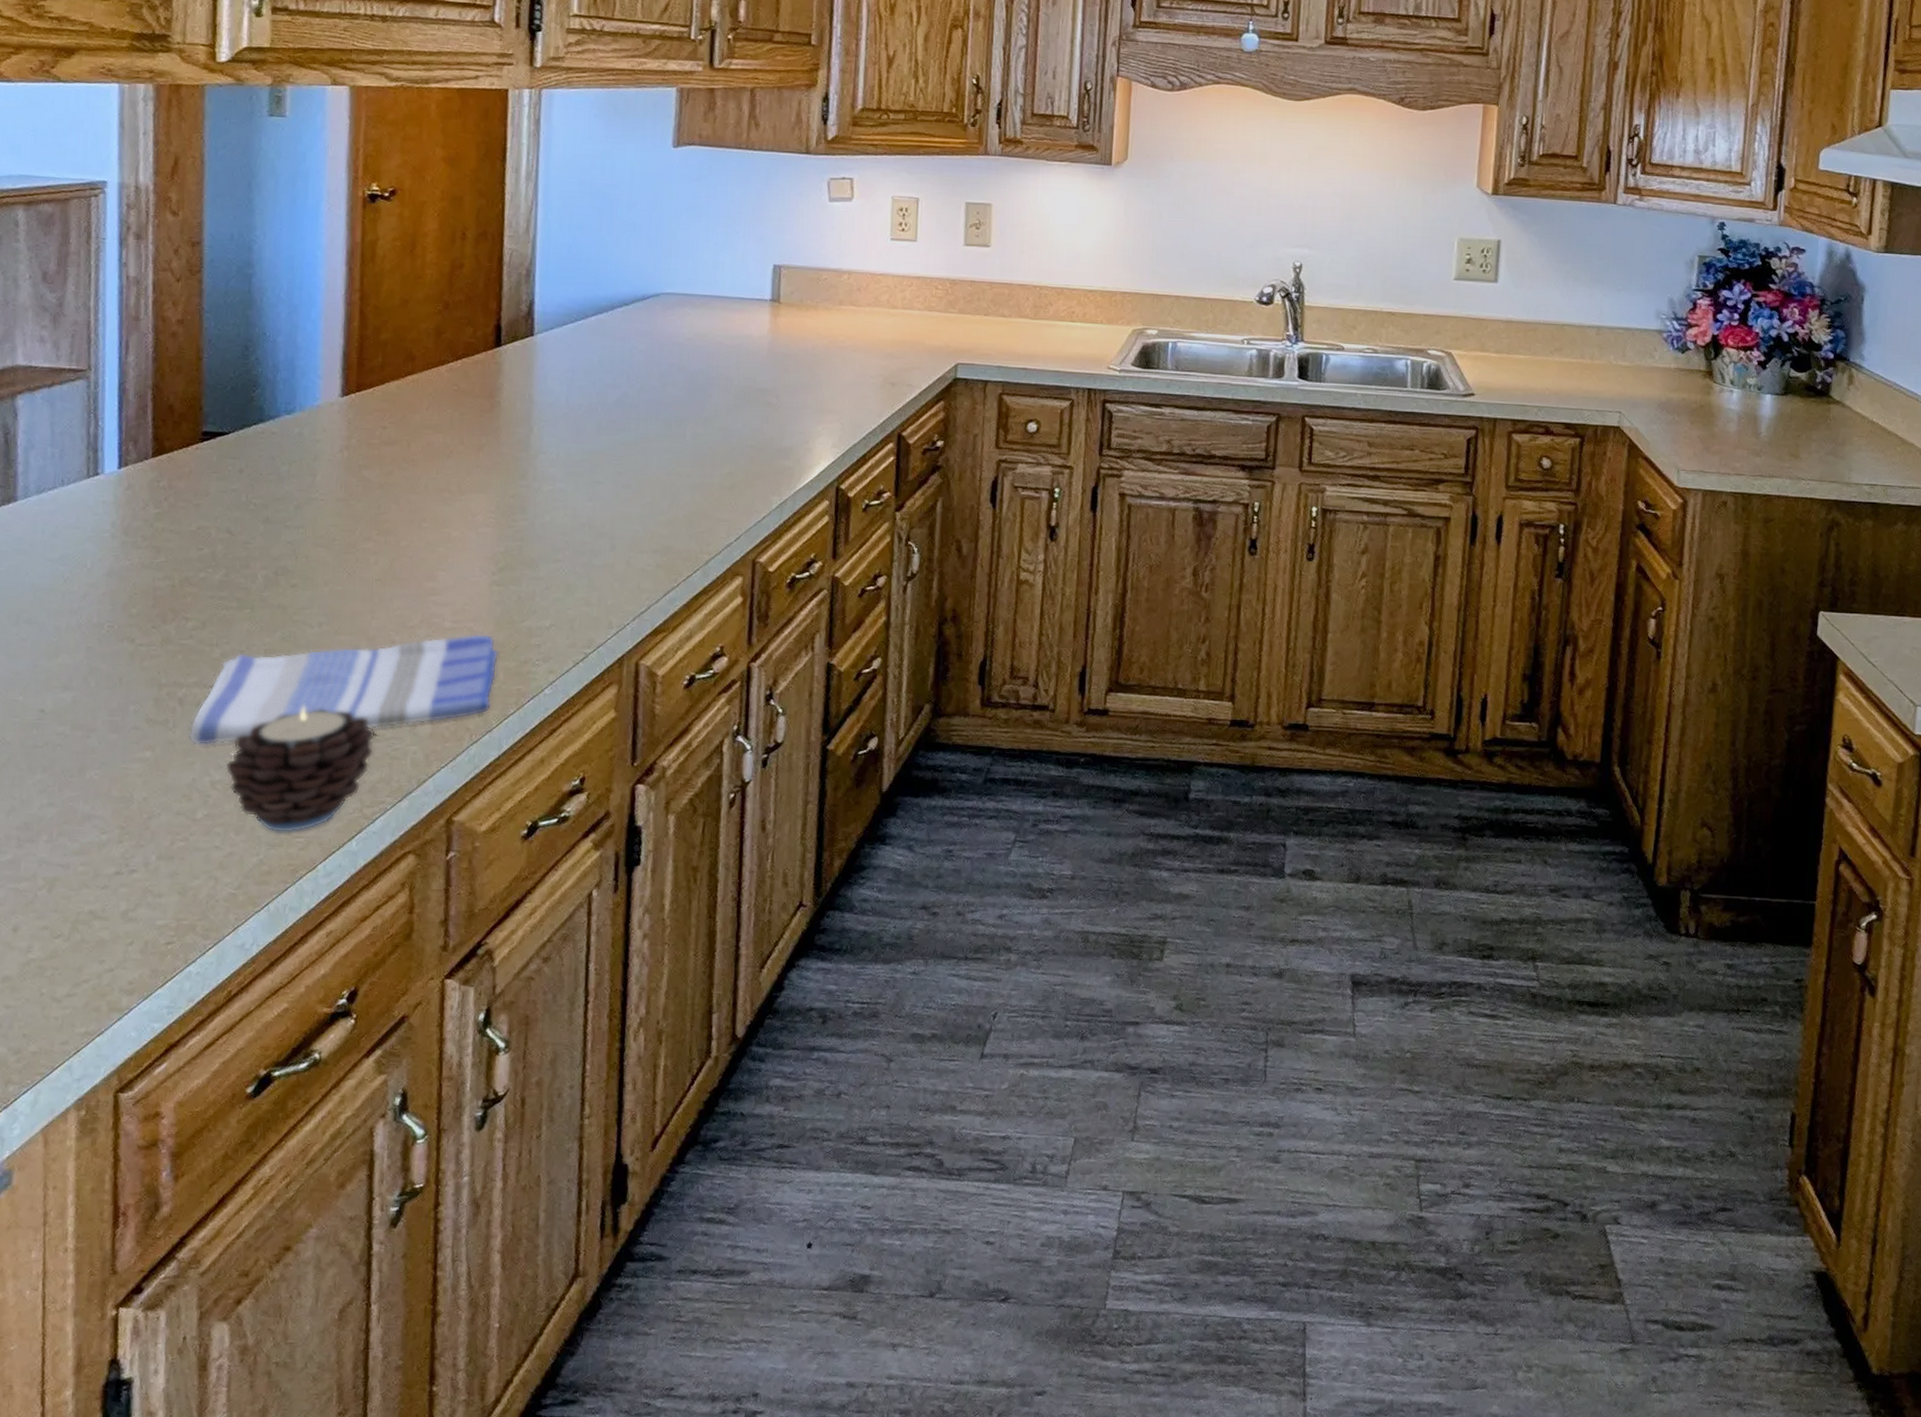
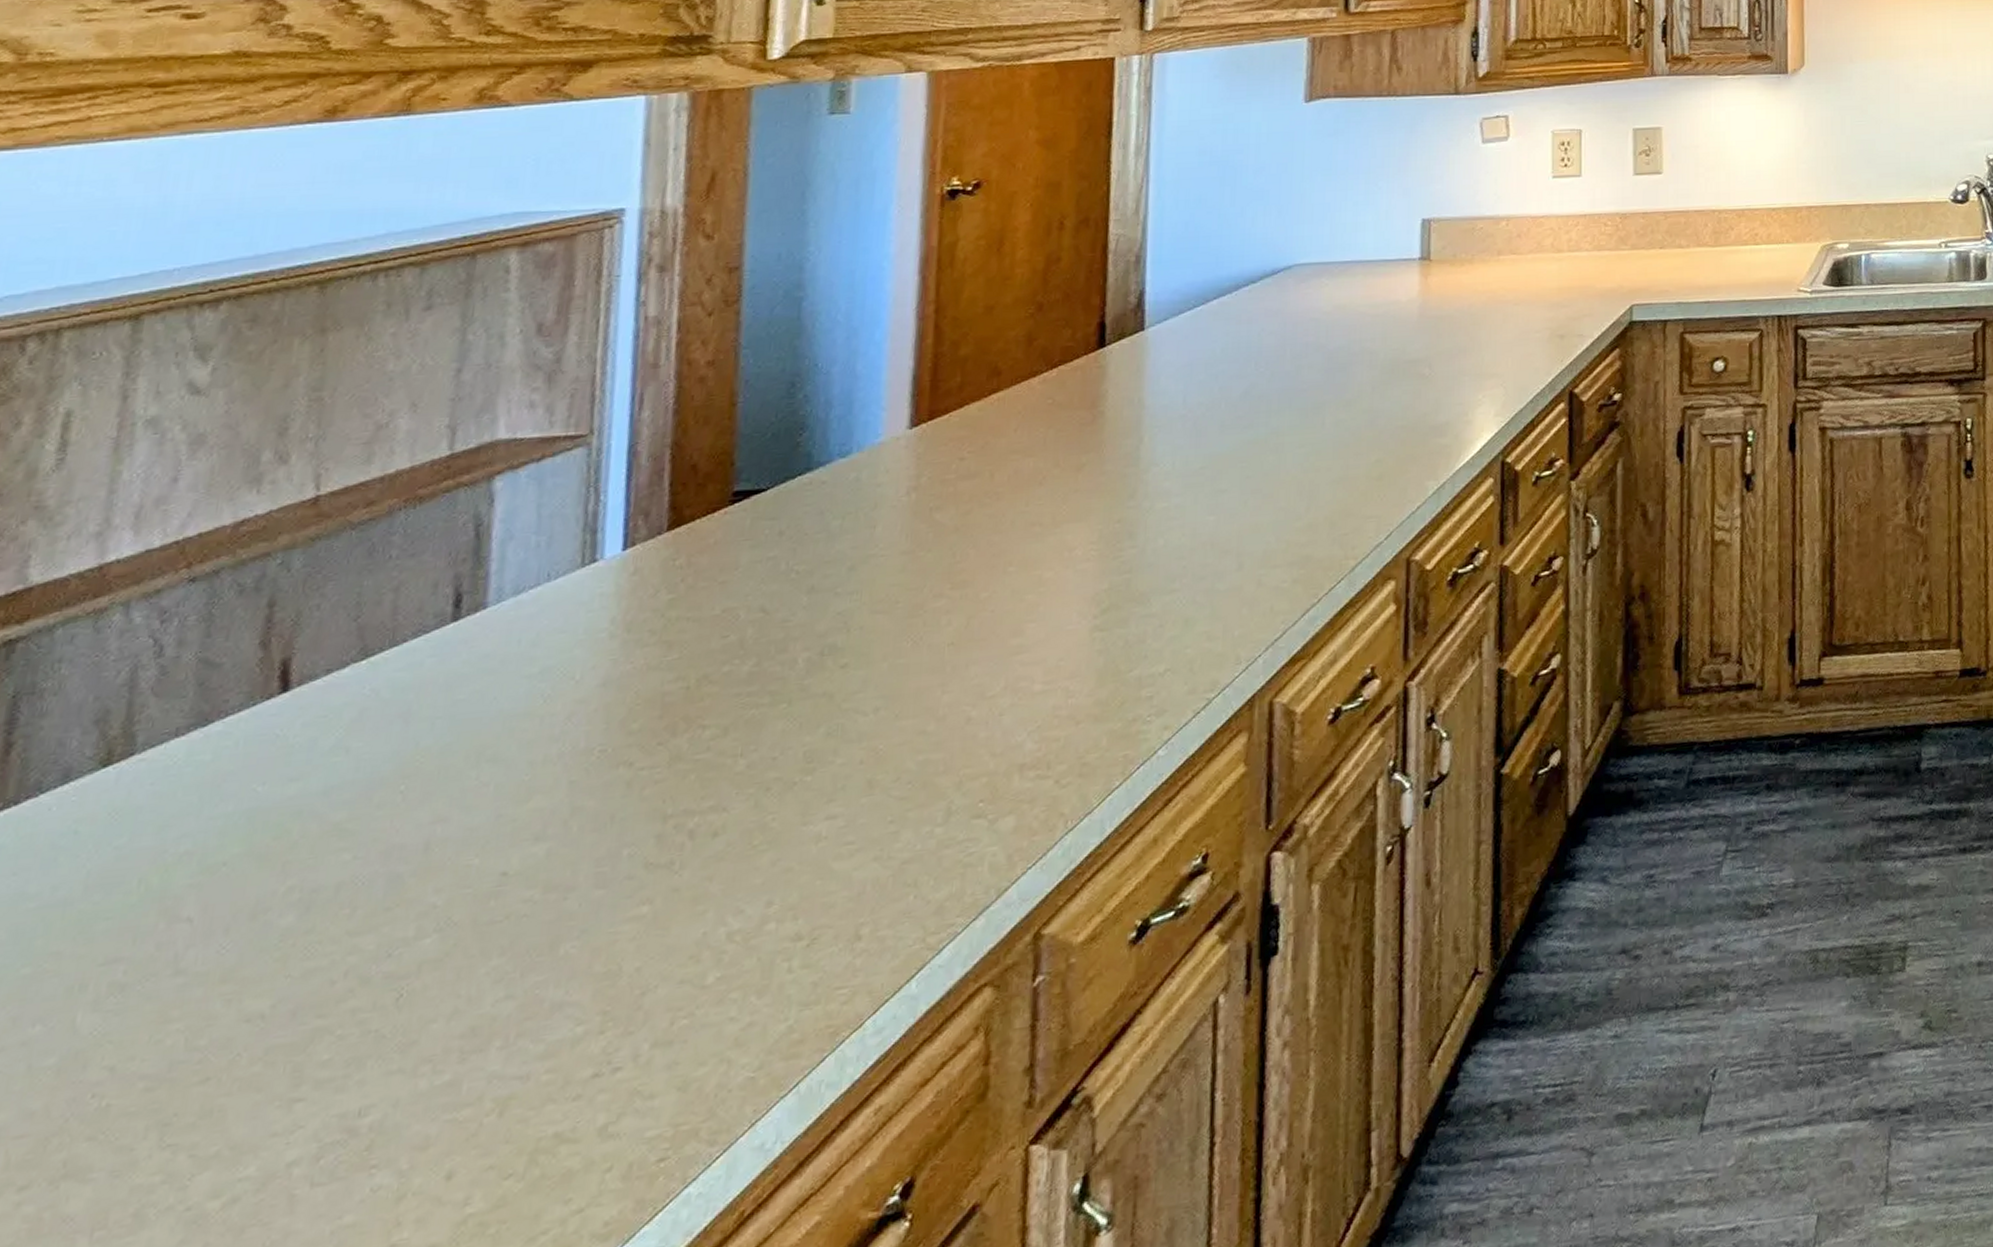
dish towel: present [188,633,499,746] -> none [699,692,1102,888]
candle: present [225,705,376,834] -> none [747,815,945,987]

